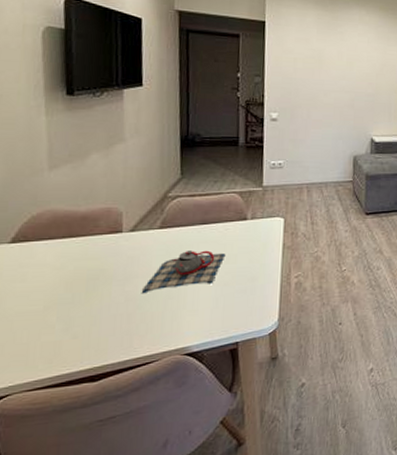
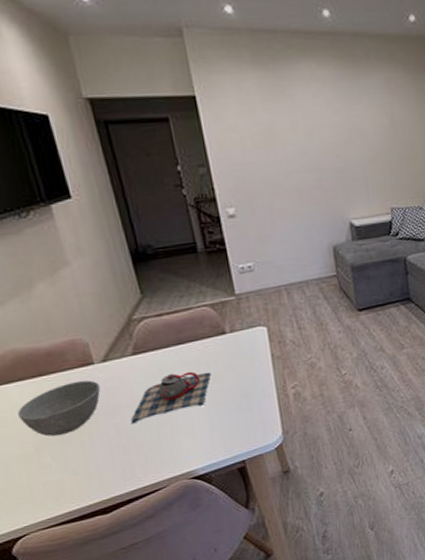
bowl: none [38,247,123,296] -> present [18,380,101,437]

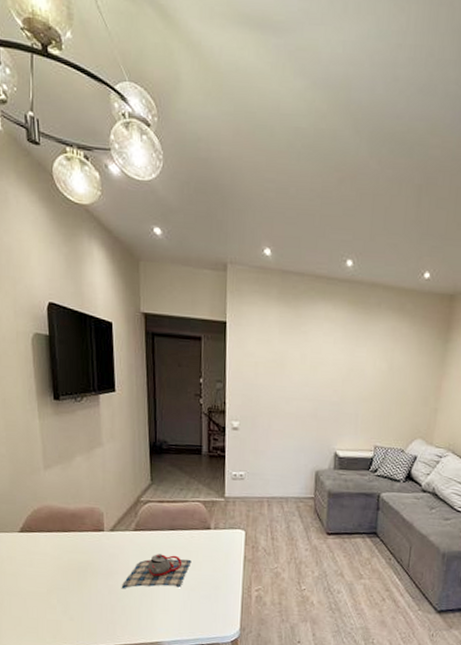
bowl: present [18,380,101,437] -> none [42,542,105,584]

